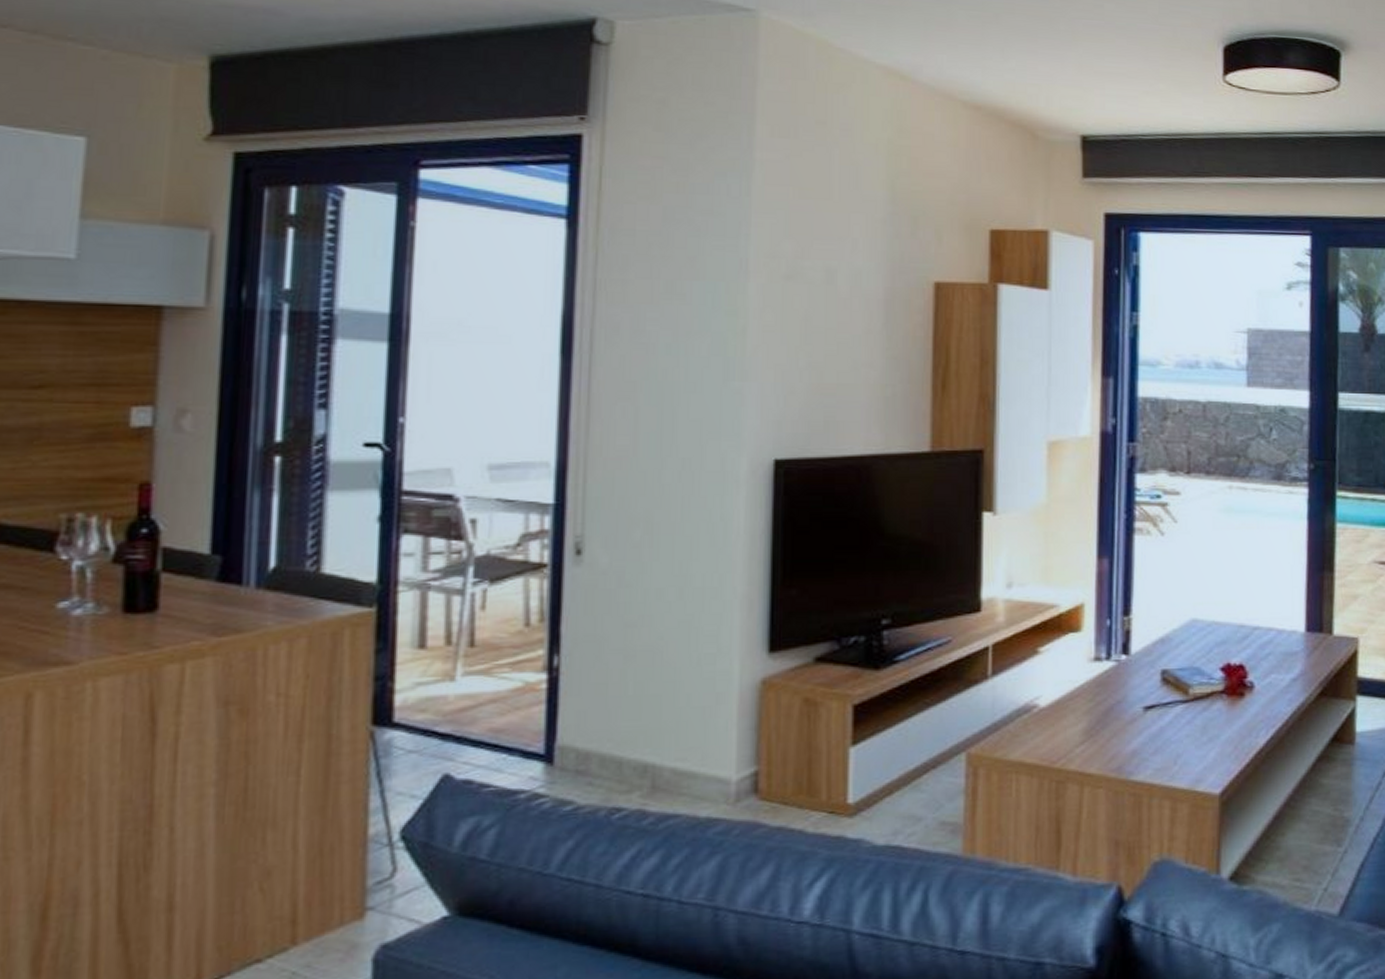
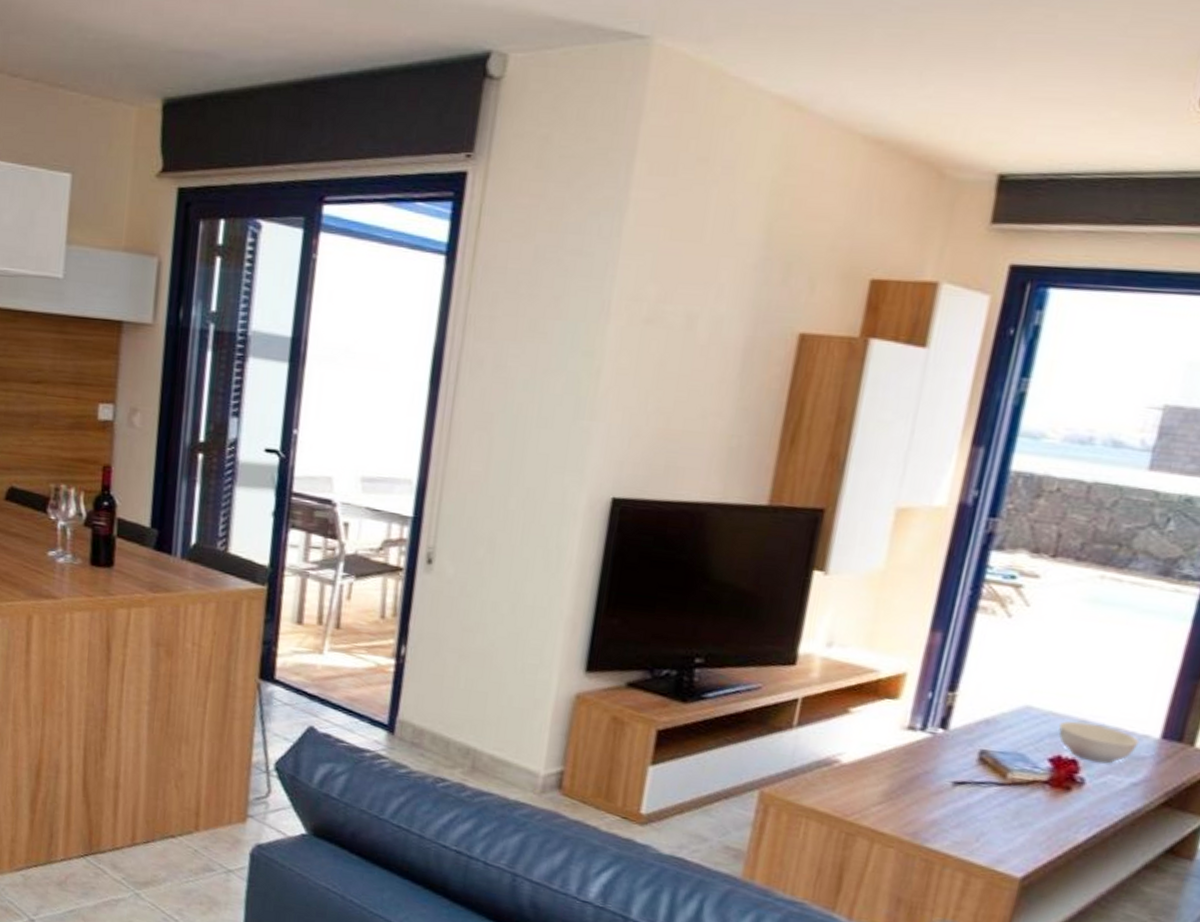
bowl: none [1223,627,1290,664] -> present [1058,721,1140,764]

